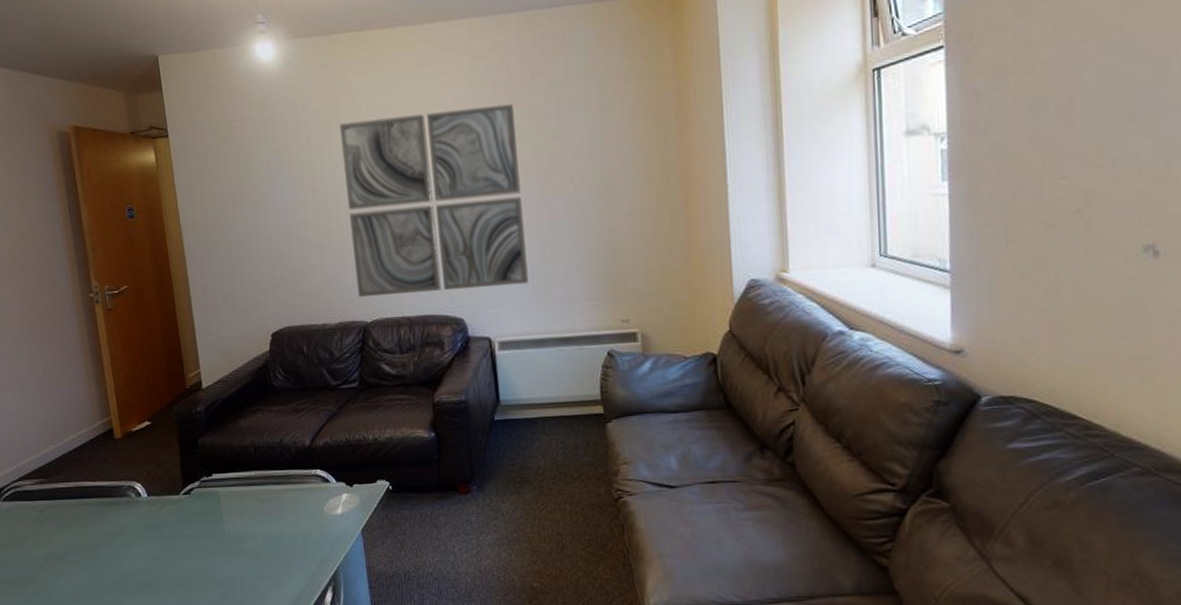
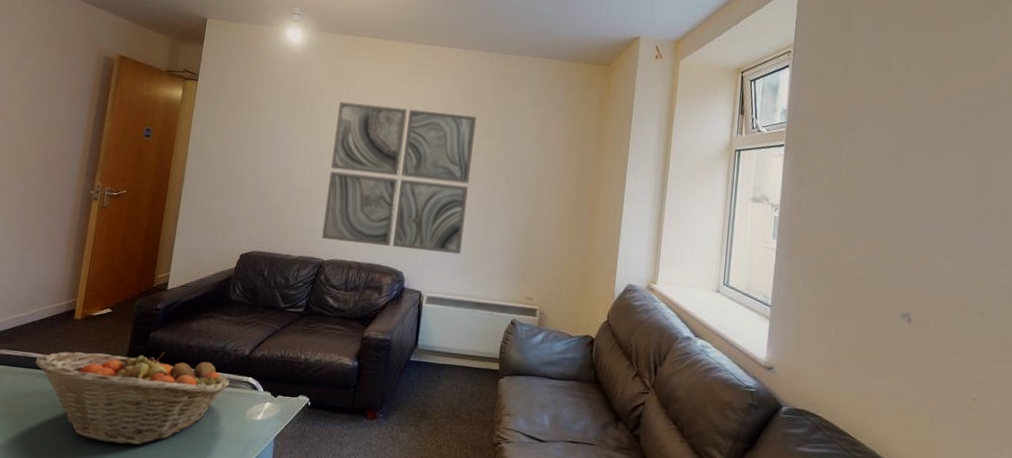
fruit basket: none [89,457,299,563] -> present [35,351,231,445]

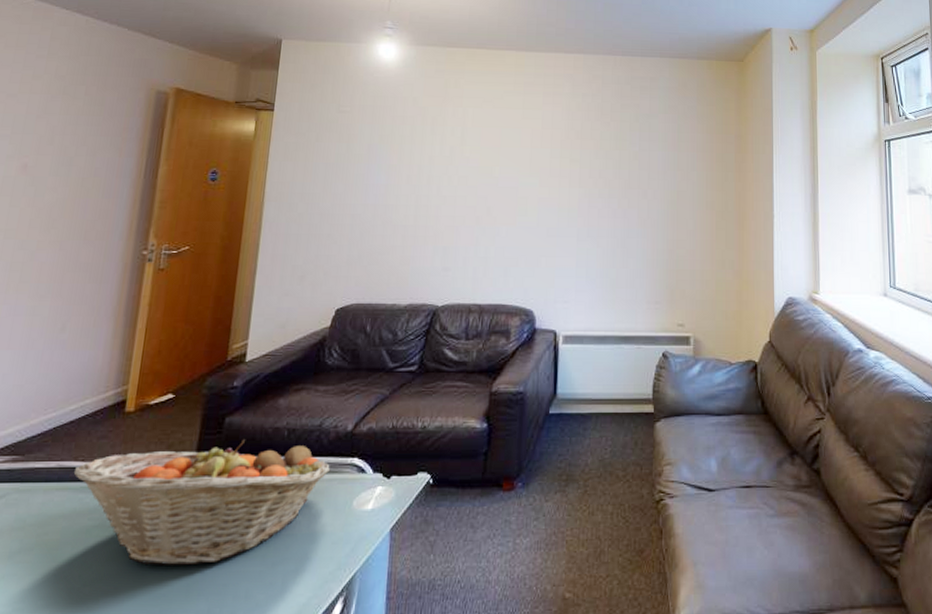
wall art: present [322,101,476,255] -> none [434,122,603,283]

